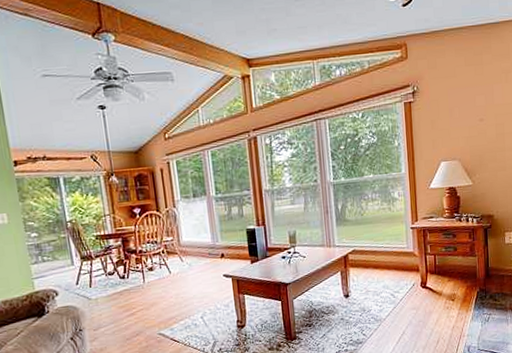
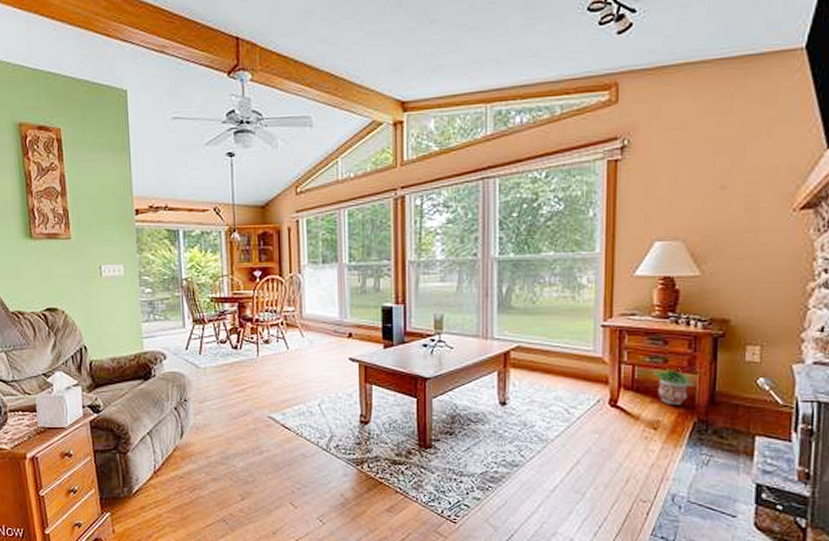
potted plant: none [449,254,475,281] -> present [654,368,694,405]

